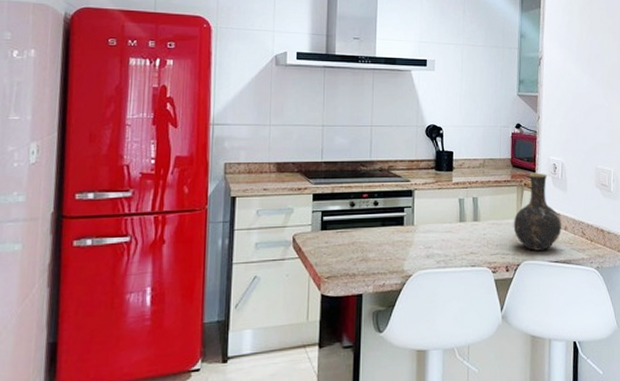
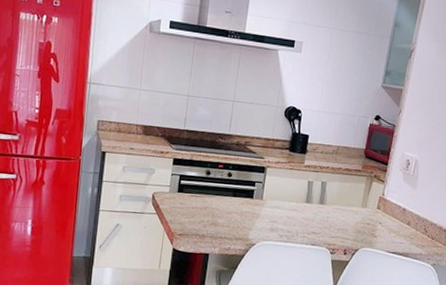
vase: present [513,173,561,251] -> none [356,166,406,241]

